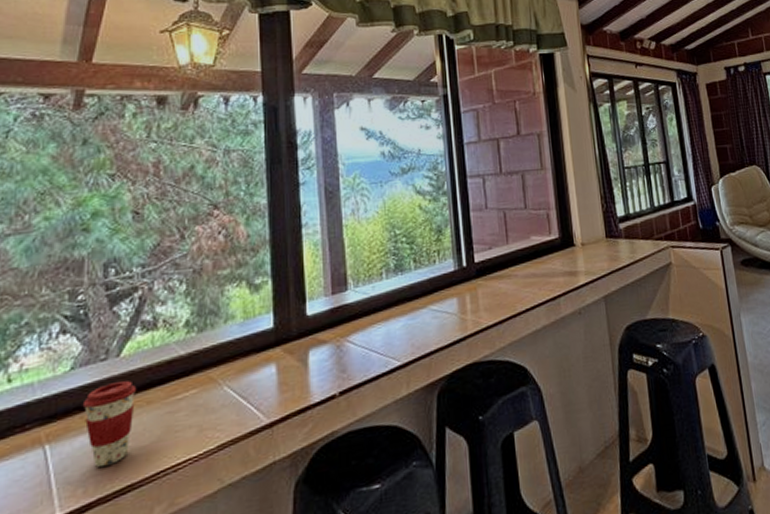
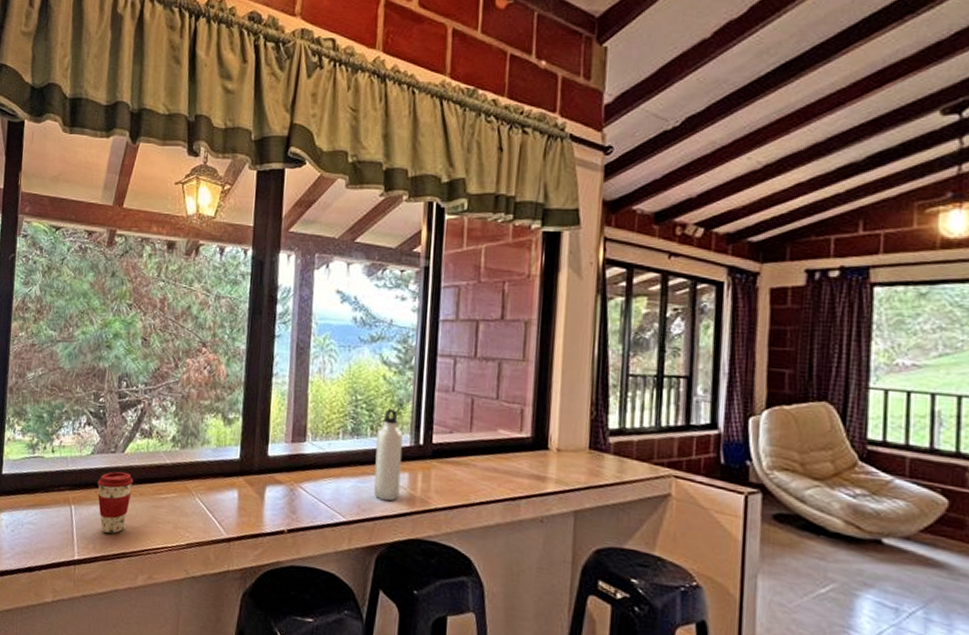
water bottle: none [421,237,451,332] -> present [373,409,403,501]

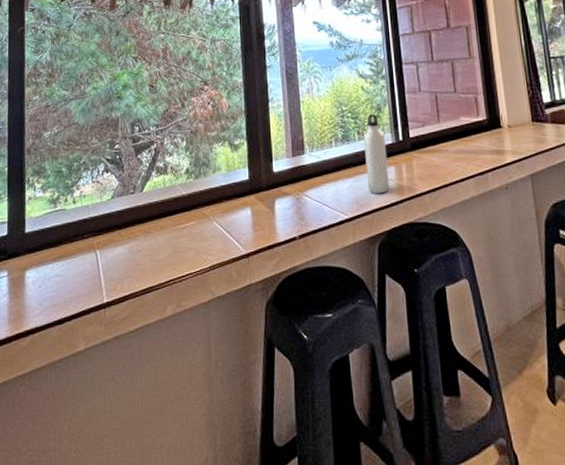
coffee cup: present [97,471,134,534] -> none [119,209,155,271]

